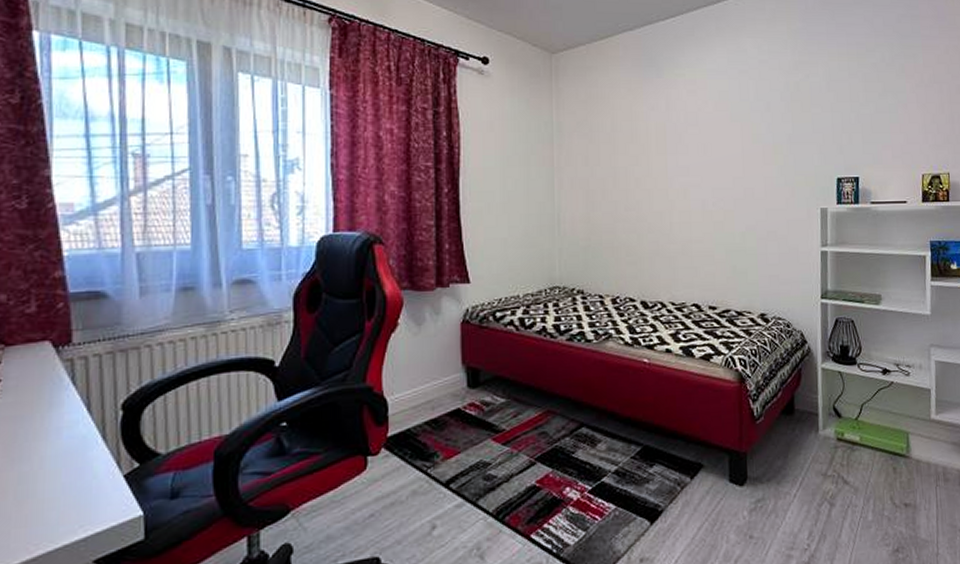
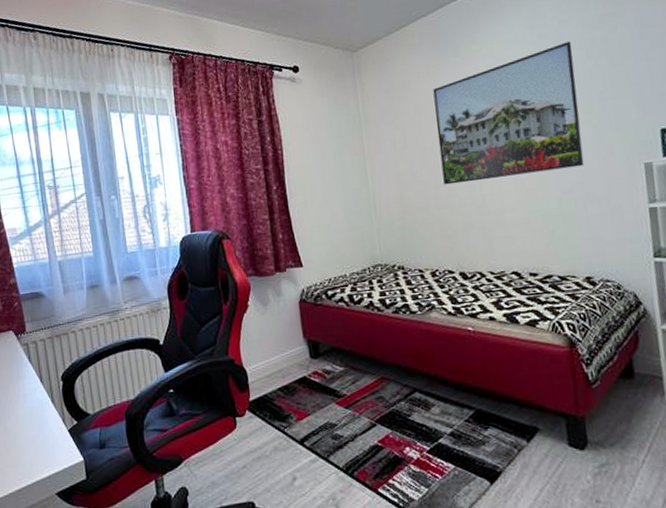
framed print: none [632,82,769,209] -> present [433,41,584,185]

